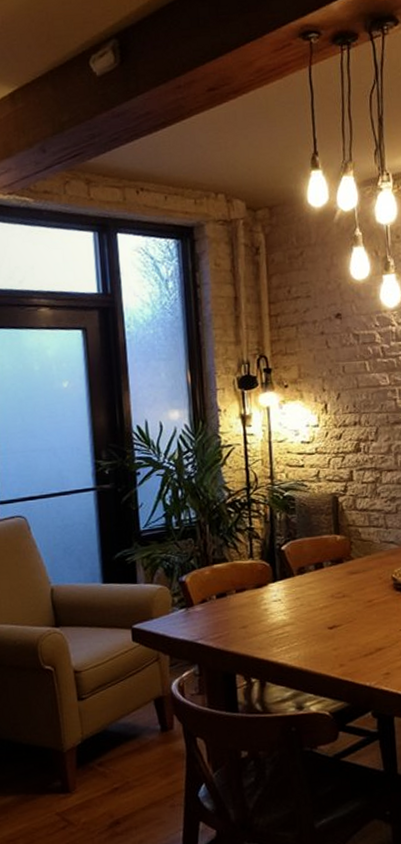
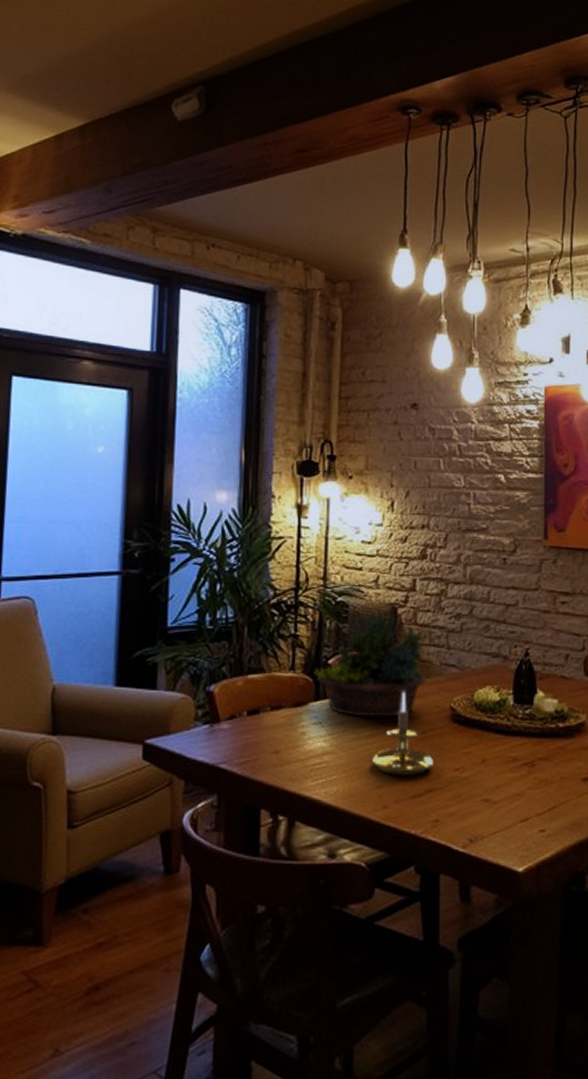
succulent planter: none [270,498,370,593] -> present [314,608,430,718]
candle holder: none [326,568,381,639] -> present [371,691,433,777]

